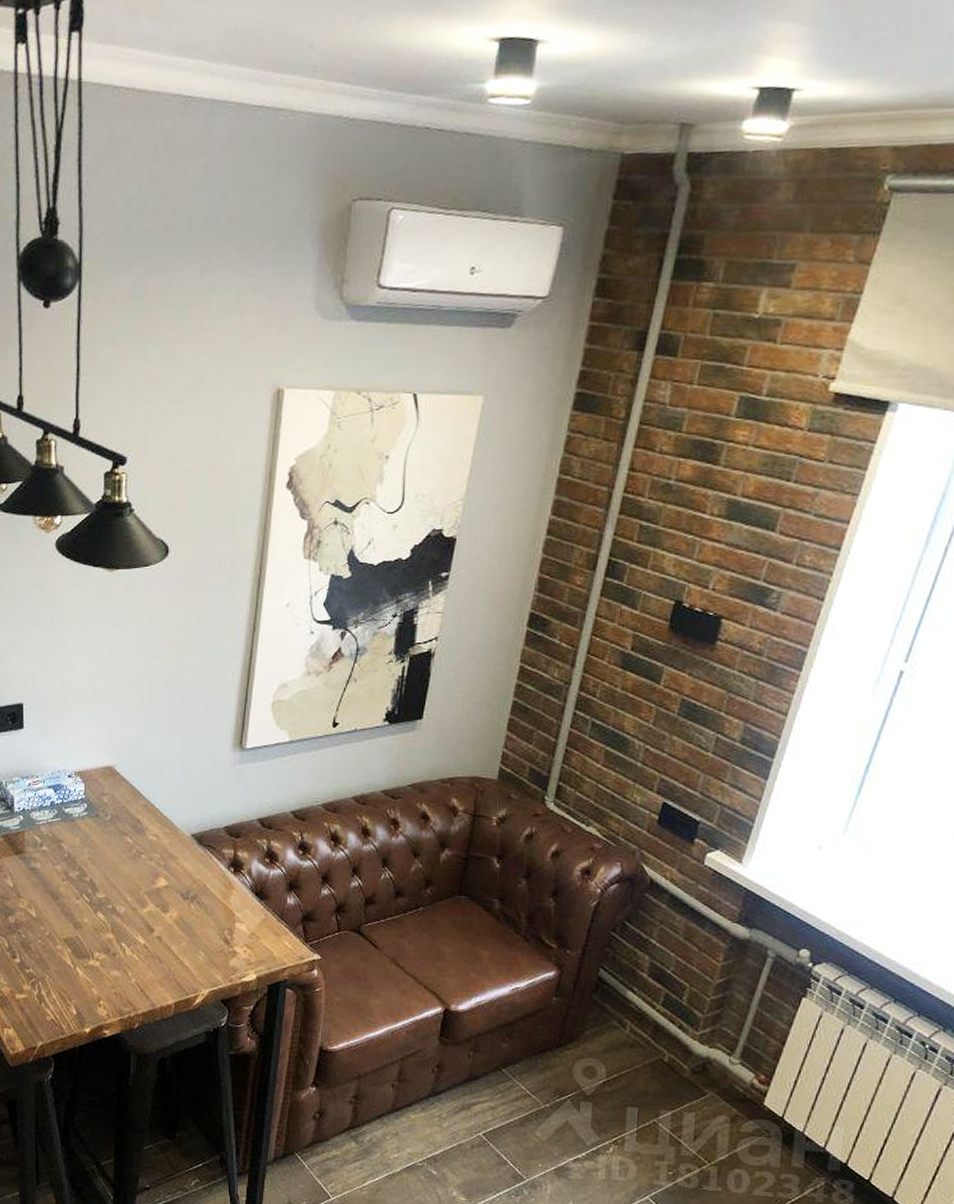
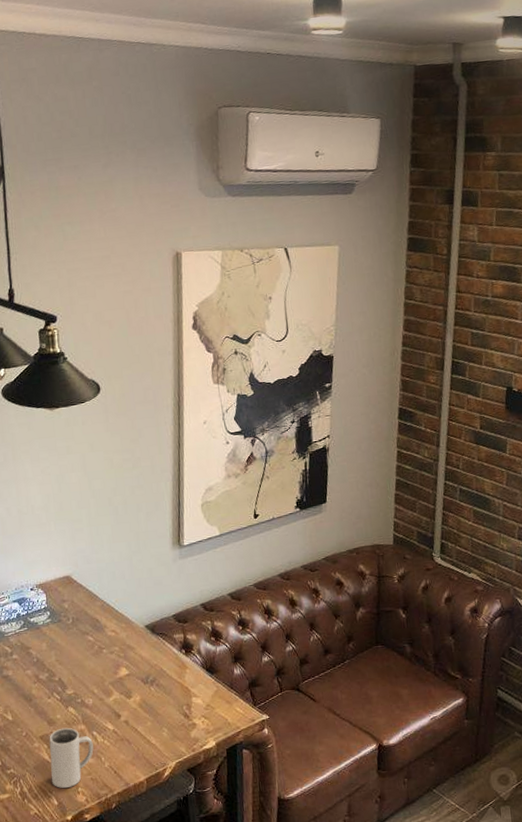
mug: none [72,933,121,999] -> present [49,727,94,788]

